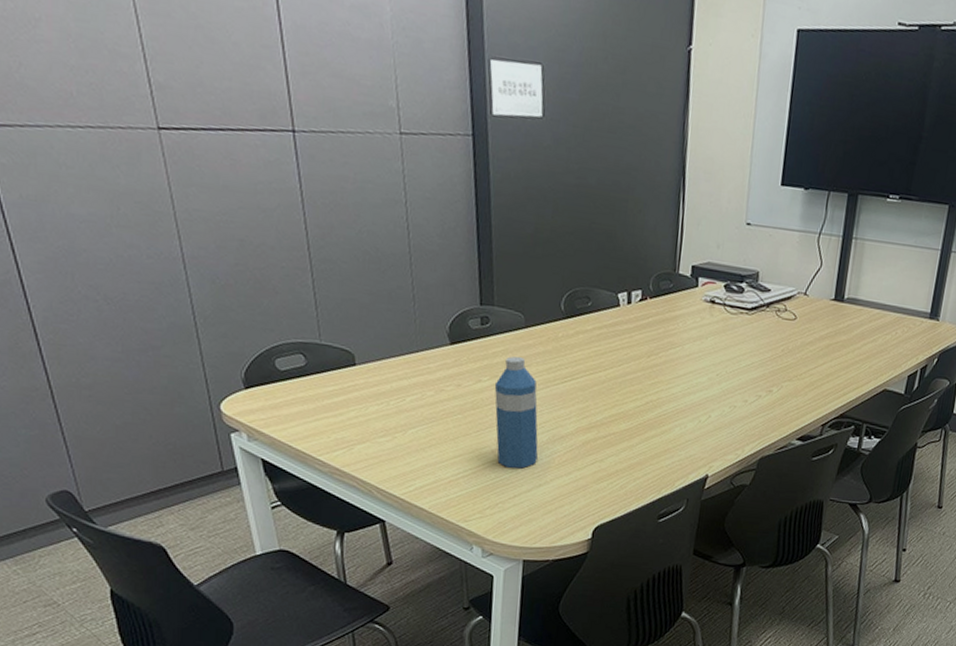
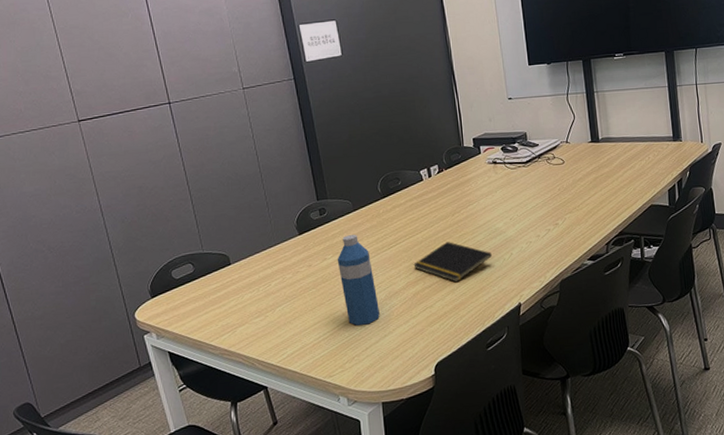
notepad: none [589,388,686,438] -> present [413,242,492,283]

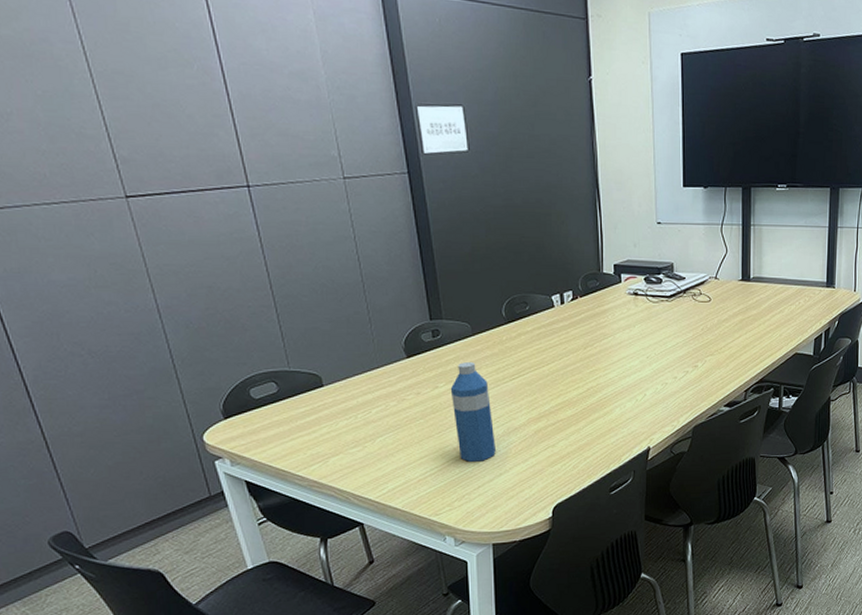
notepad: present [413,242,492,283] -> none [537,377,624,422]

